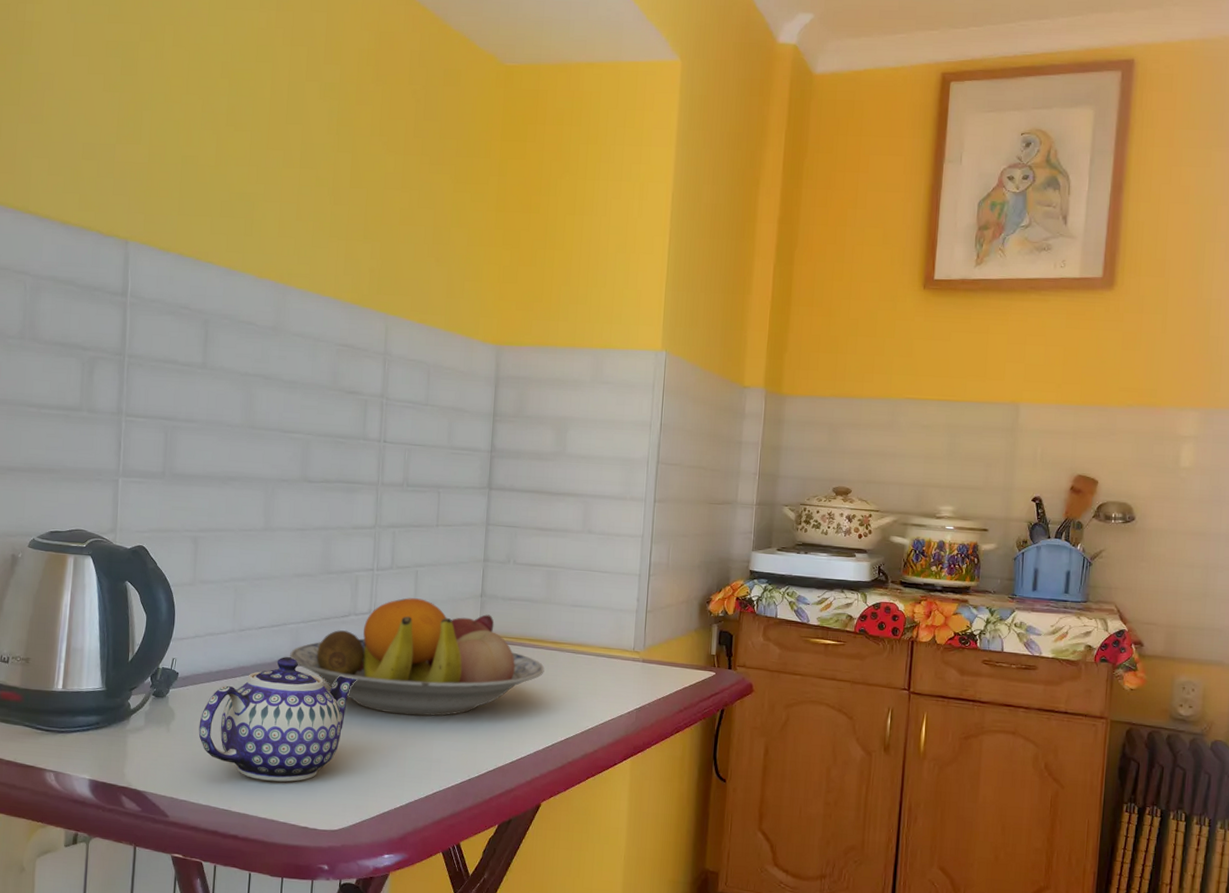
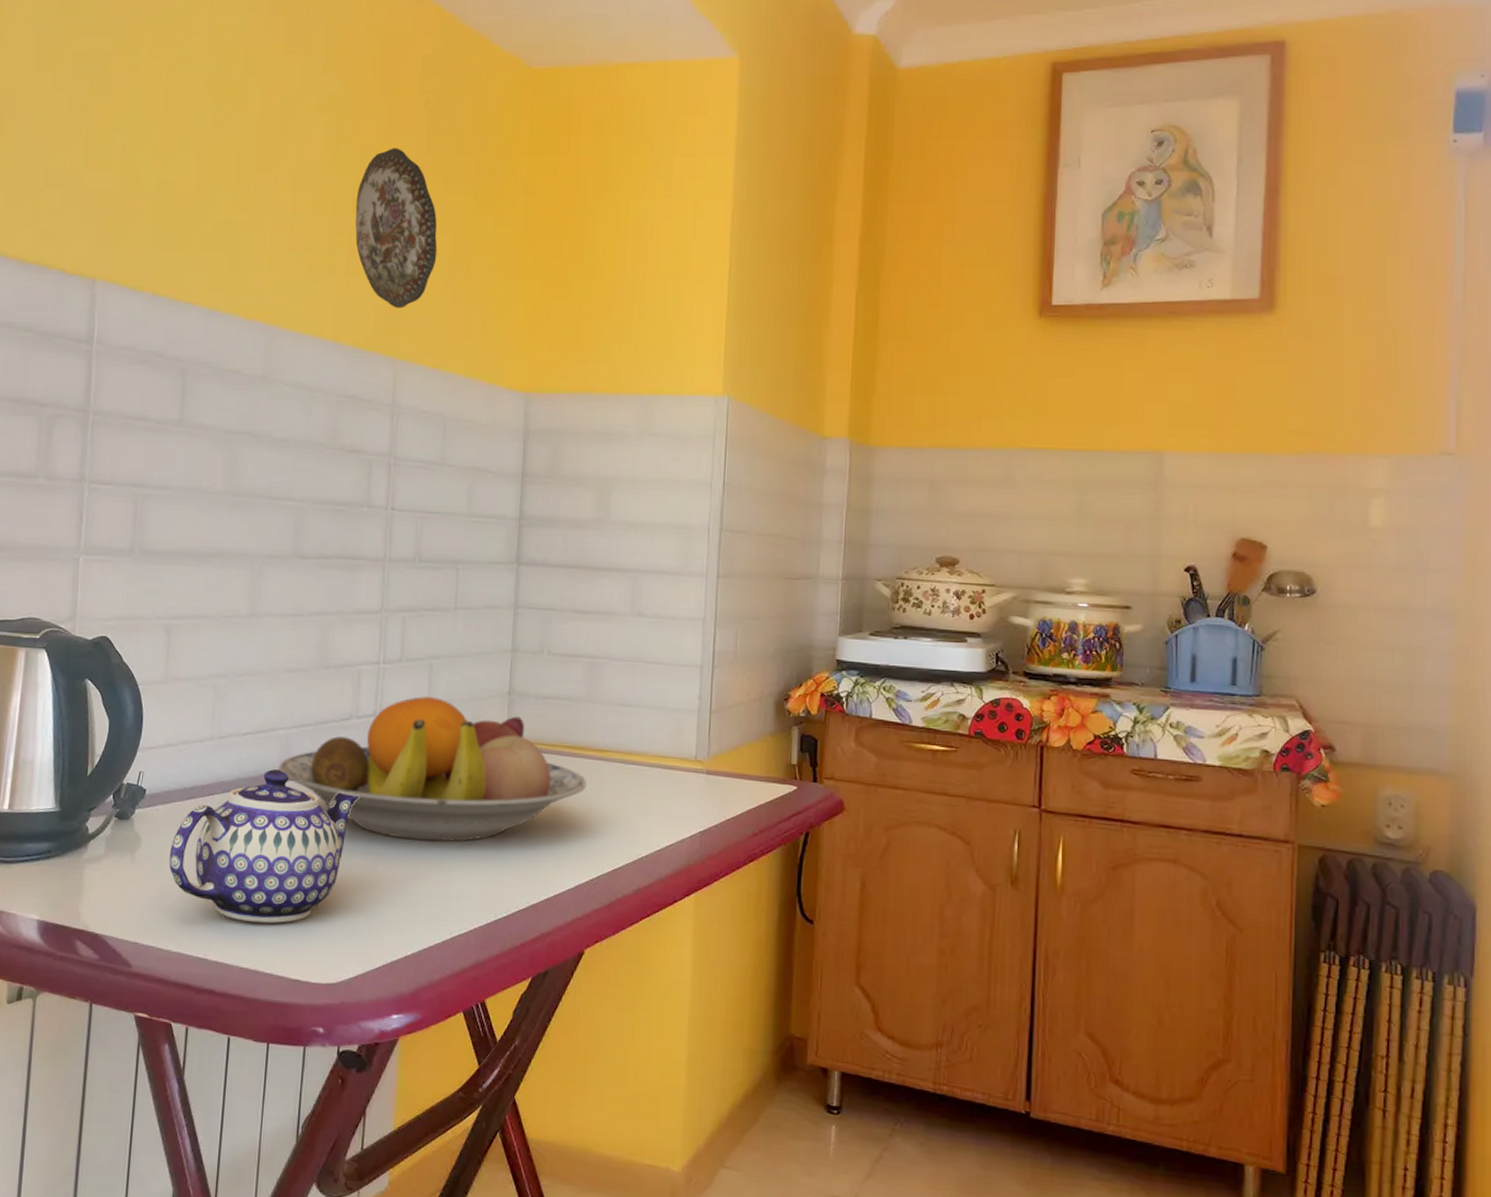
decorative plate: none [352,131,423,271] -> present [355,148,438,309]

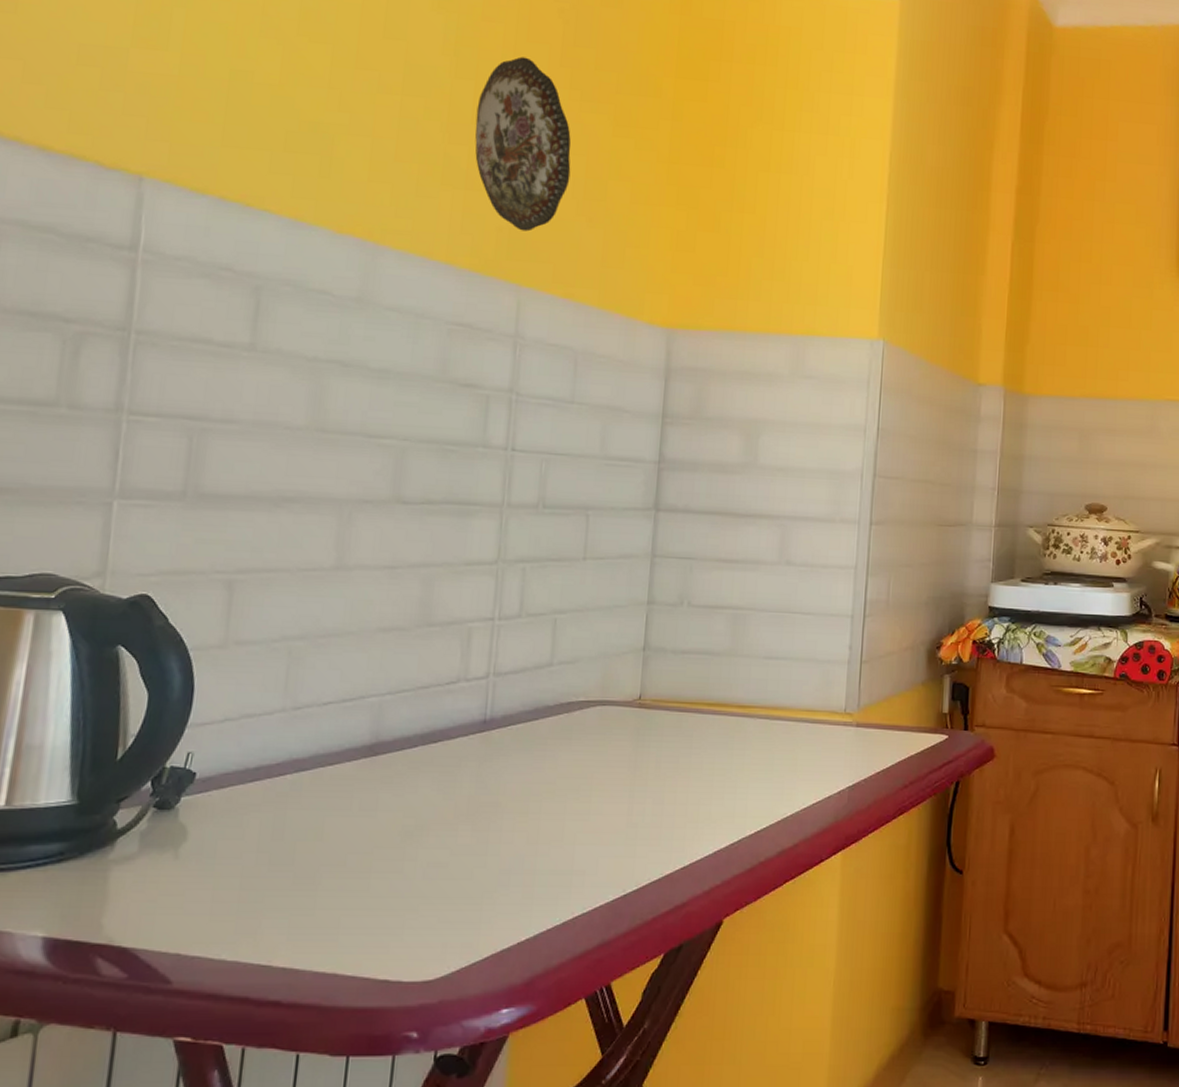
teapot: present [169,769,360,924] -> none [224,742,467,920]
fruit bowl: present [279,696,587,842] -> none [368,655,729,813]

